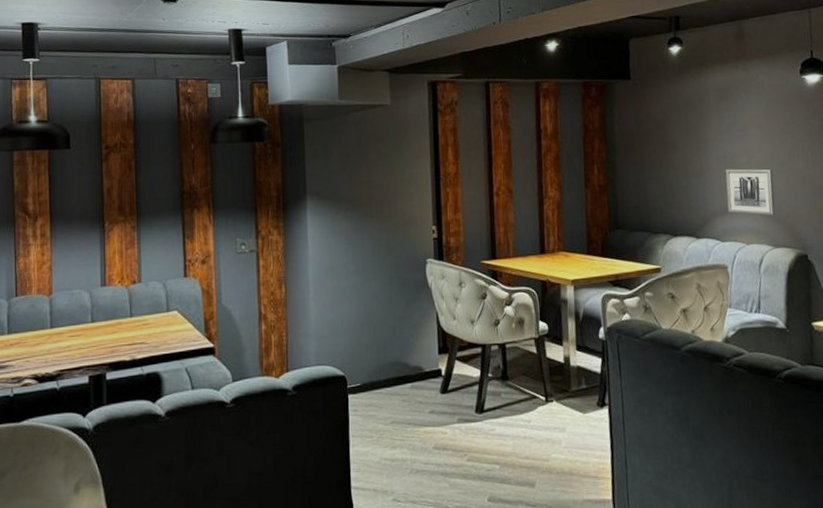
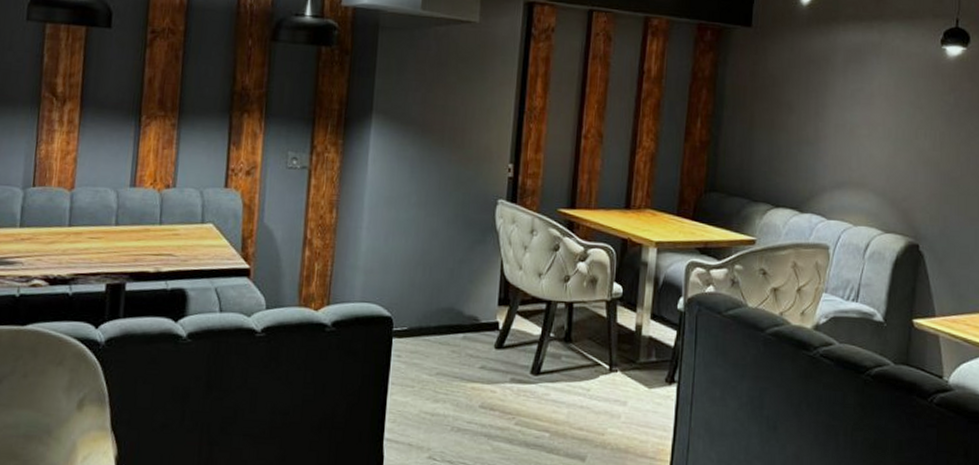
wall art: present [725,169,776,215] -> none [838,140,895,197]

